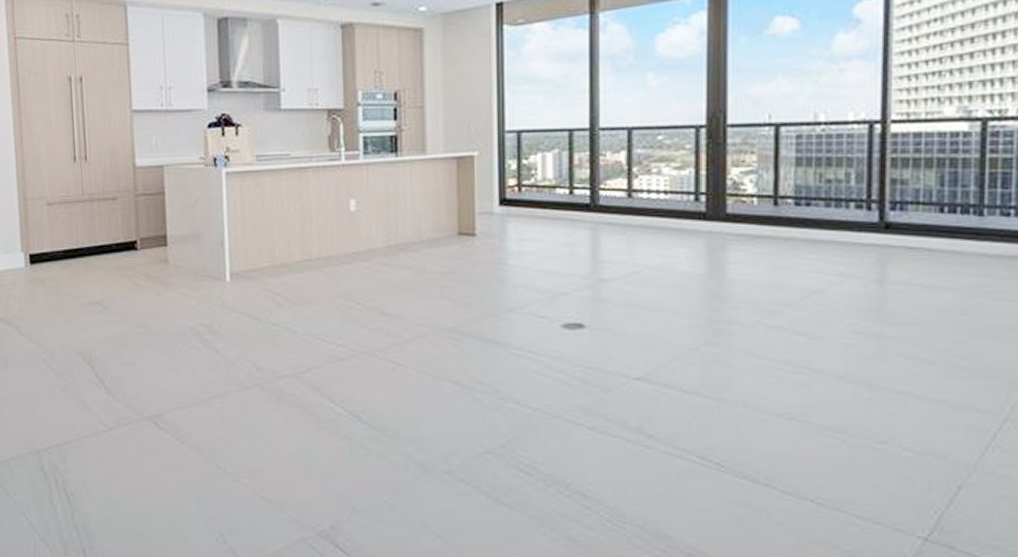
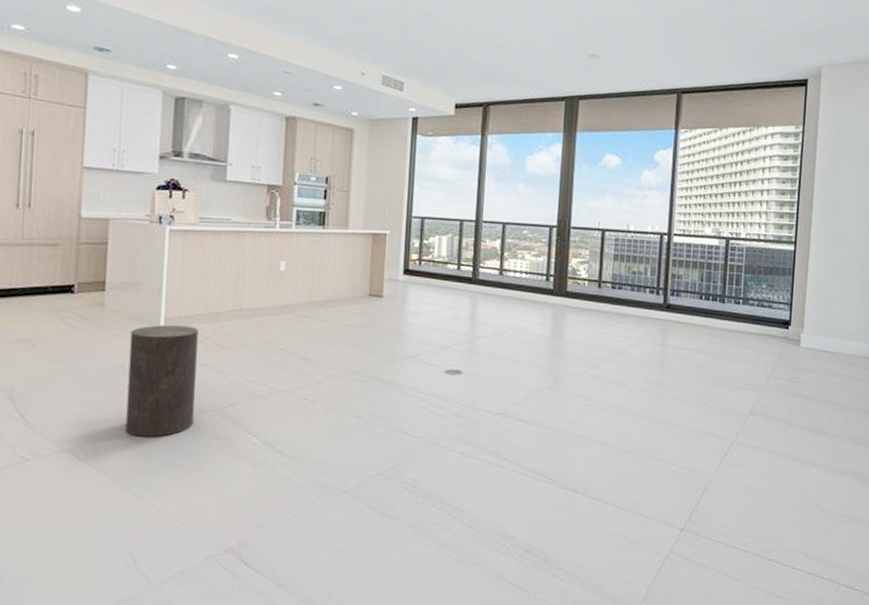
stool: none [197,281,271,405] -> present [125,325,198,437]

